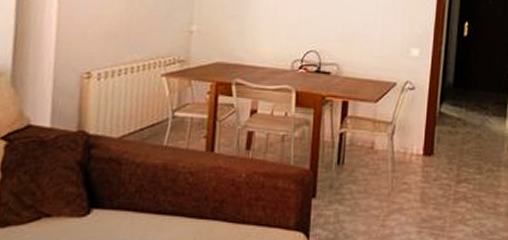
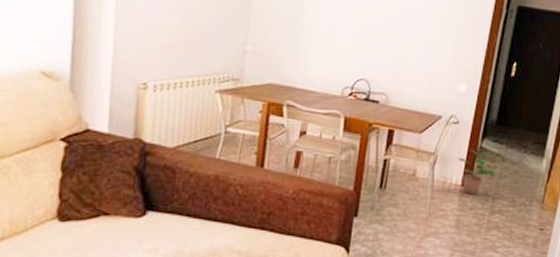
potted plant: none [416,115,459,165] -> present [457,149,497,196]

